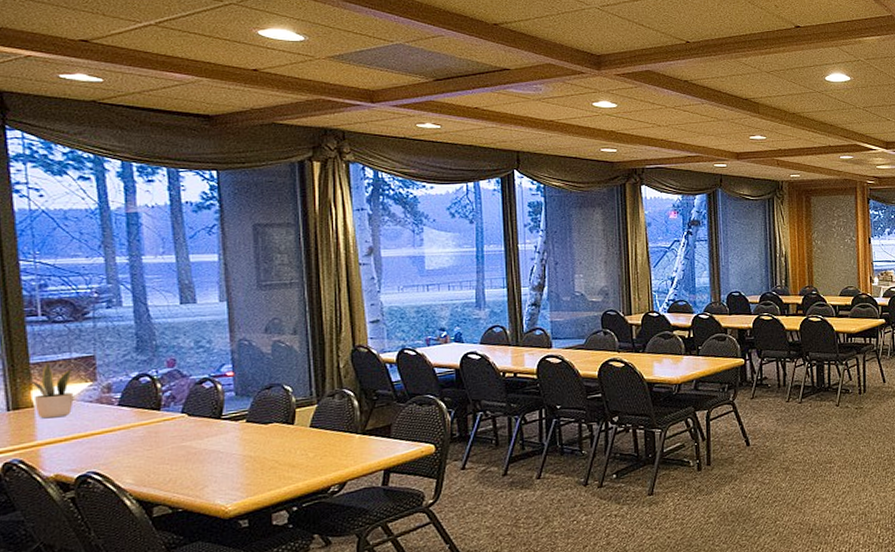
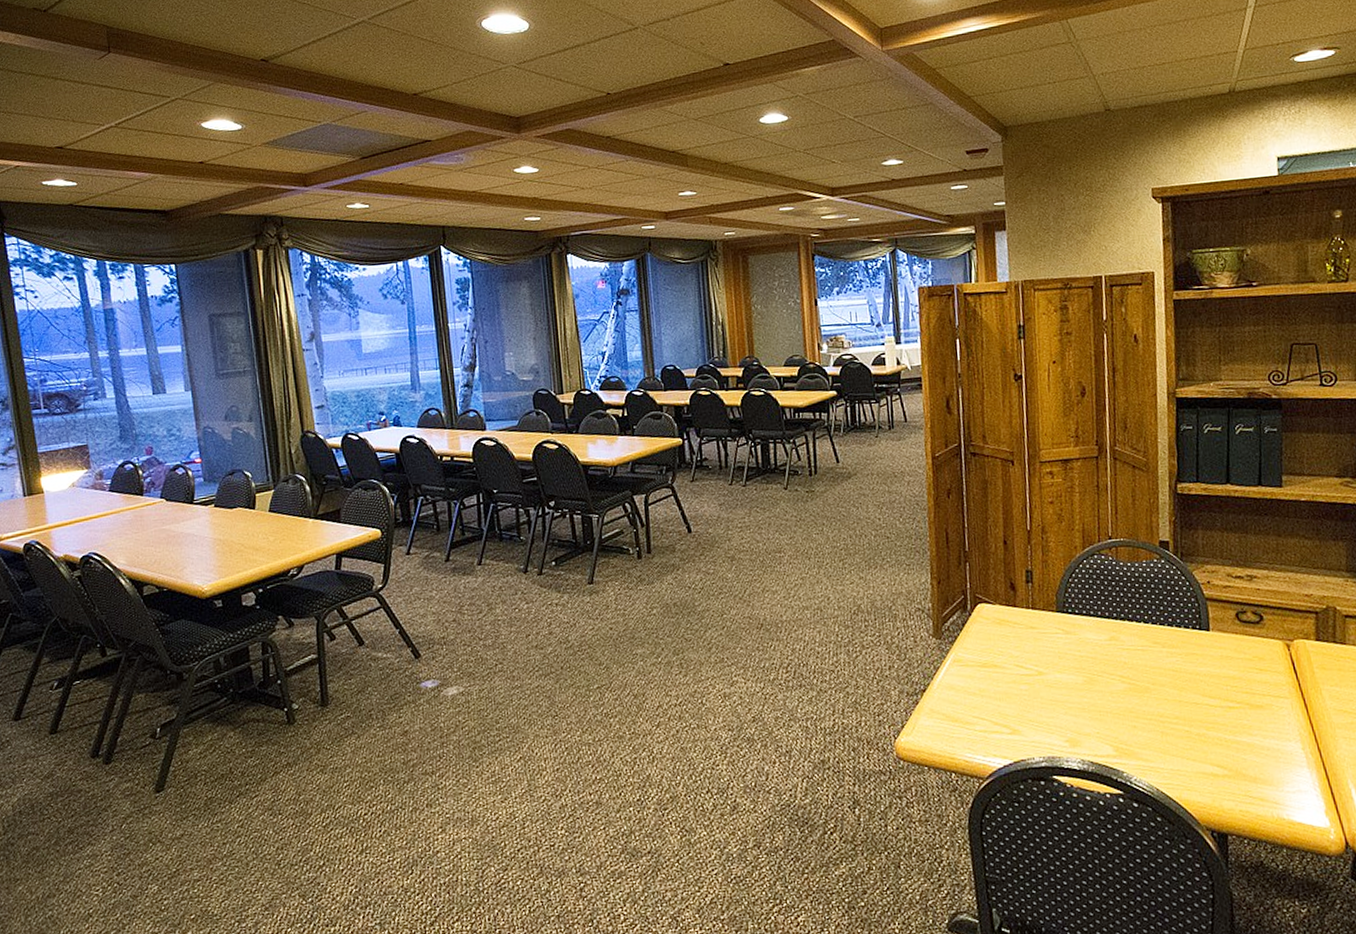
potted plant: present [26,361,78,419] -> none [36,450,76,504]

